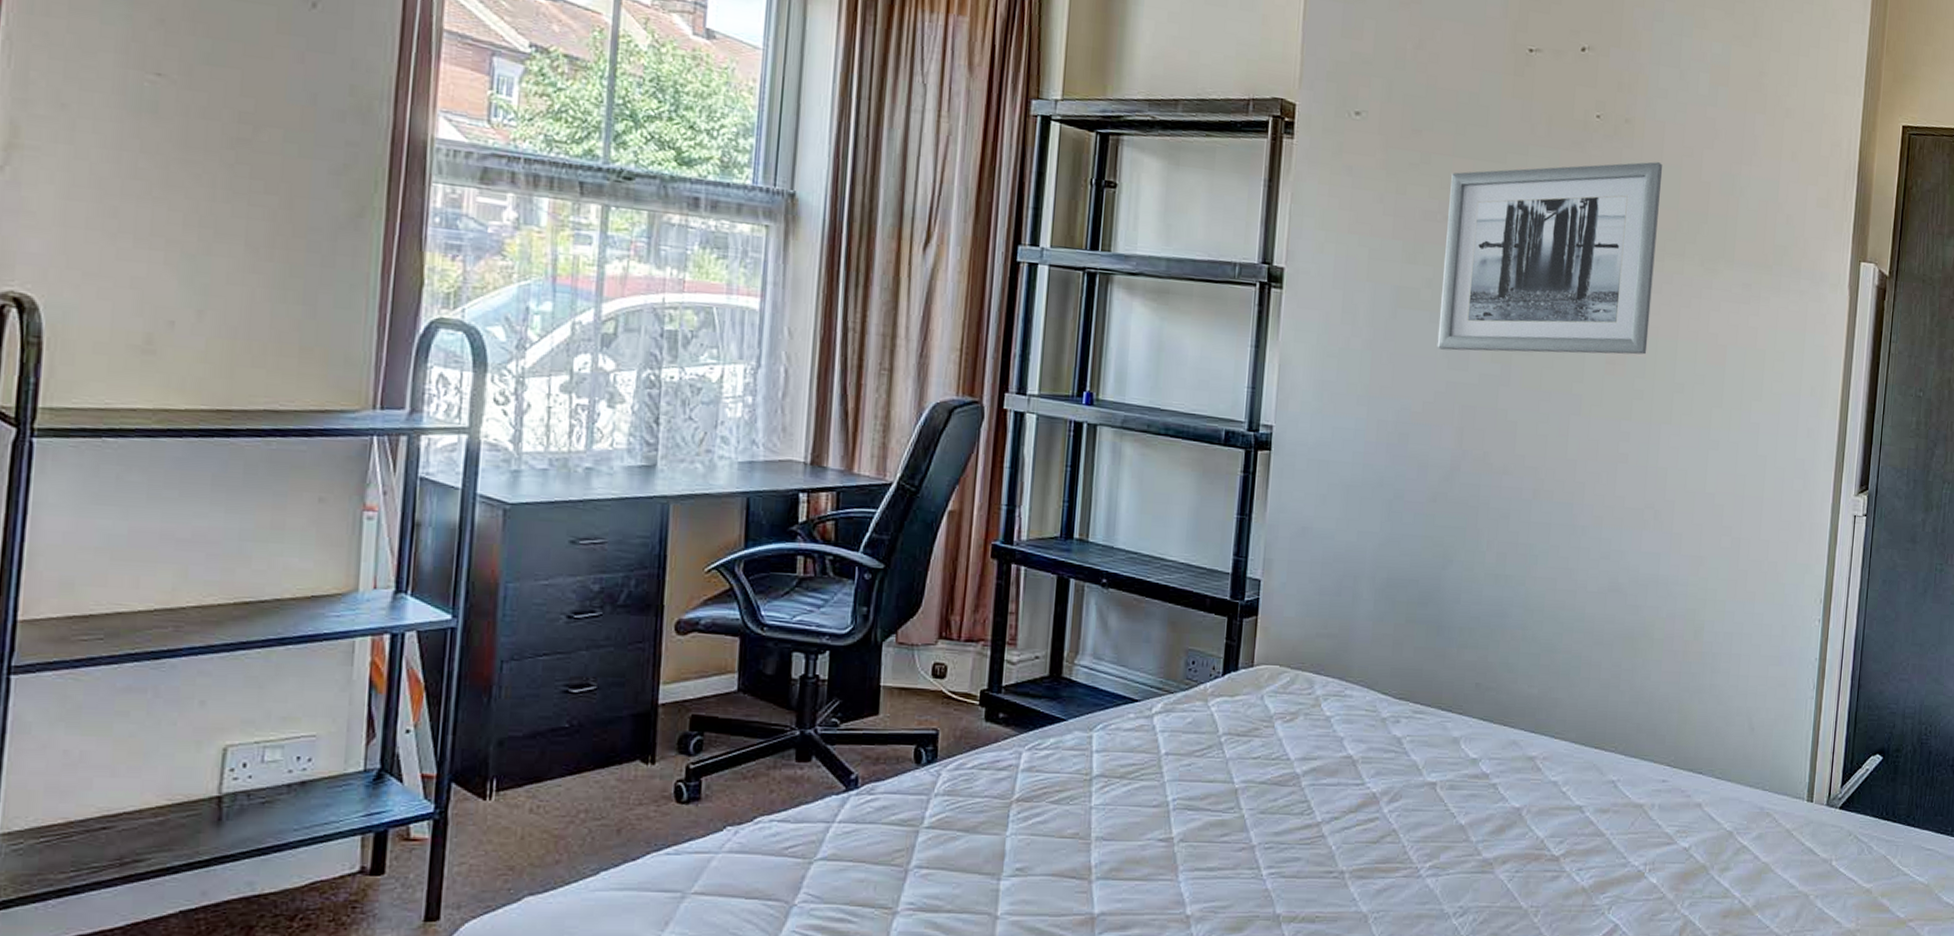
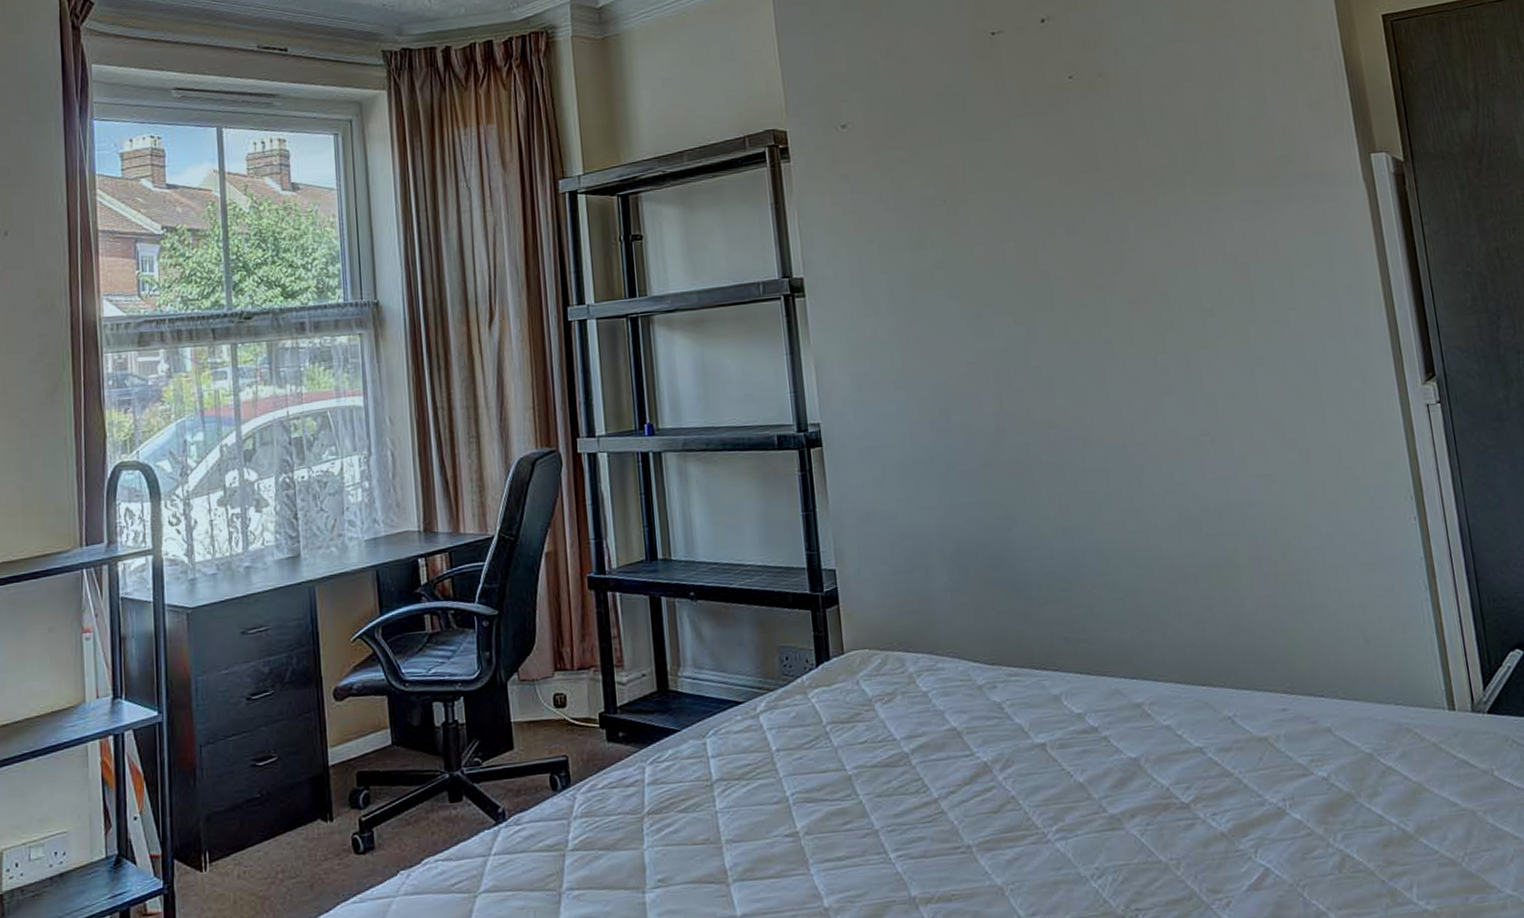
wall art: present [1436,162,1662,355] -> none [941,105,1168,323]

